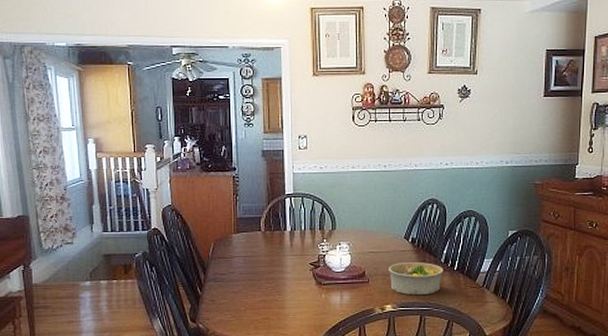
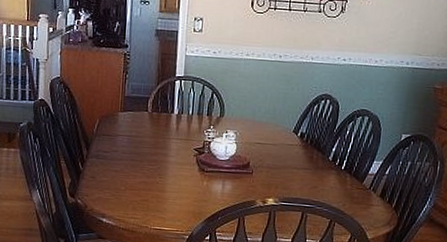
bowl: present [389,262,443,296] -> none [274,156,331,192]

